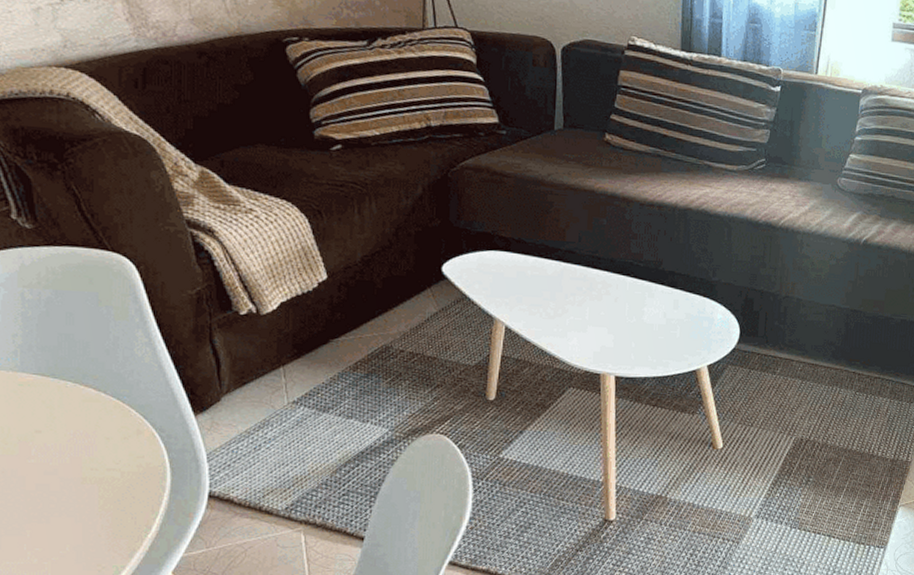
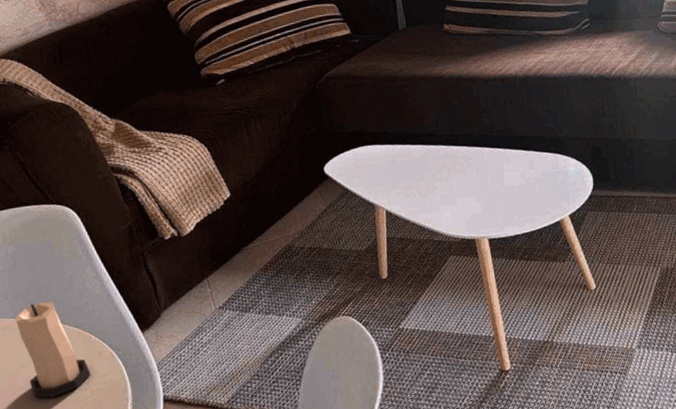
candle: none [38,360,124,473] -> present [15,302,91,398]

